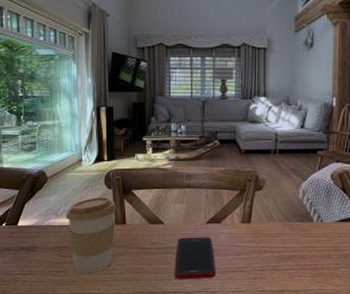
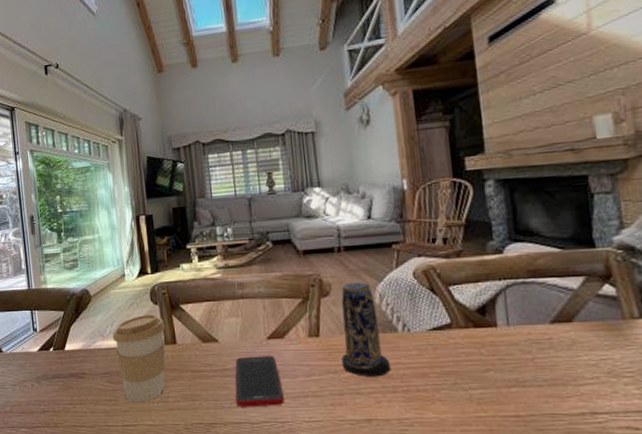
candle: none [266,180,304,257] -> present [341,282,391,377]

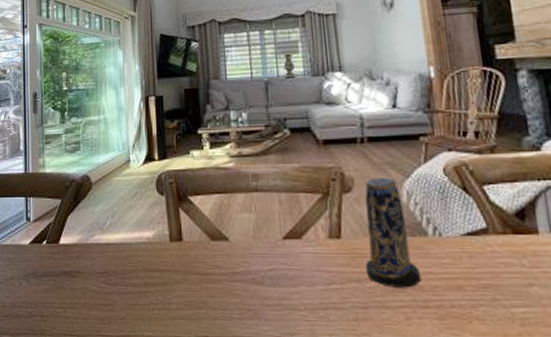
coffee cup: present [112,314,166,401] -> none [112,206,171,308]
cell phone: present [235,355,284,407] -> none [246,258,301,320]

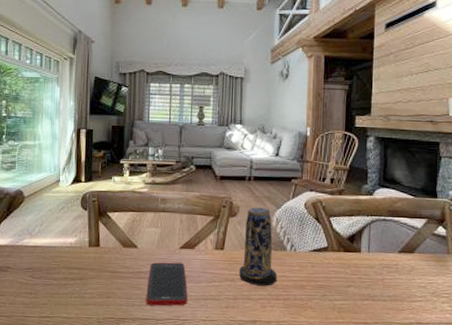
cell phone: none [246,258,301,320] -> present [146,262,188,306]

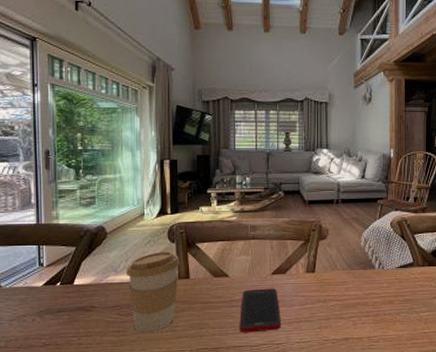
coffee cup: none [40,218,92,296] -> present [125,252,180,331]
candle: present [239,207,277,286] -> none [331,229,367,305]

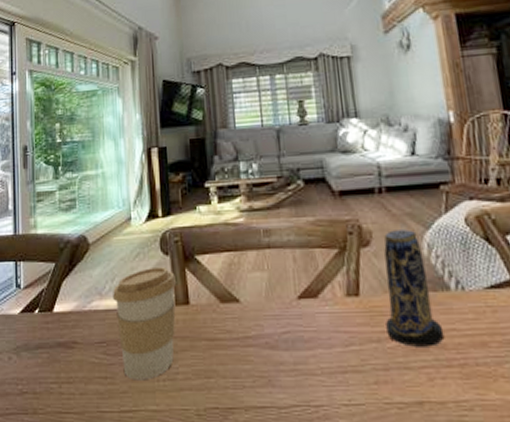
cell phone: present [240,288,281,333] -> none [259,319,318,387]
candle: none [331,229,367,305] -> present [384,229,445,347]

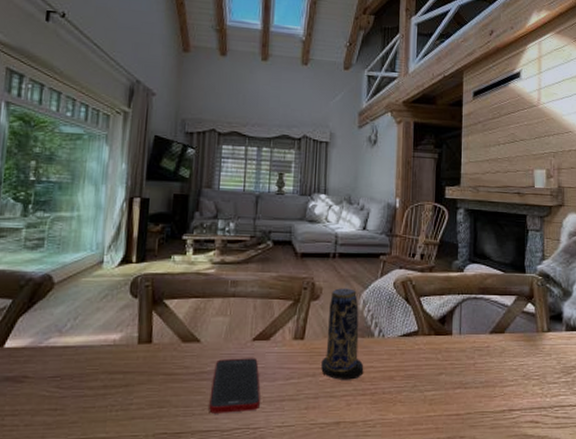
coffee cup: present [112,267,177,379] -> none [72,309,143,410]
cell phone: none [259,319,318,387] -> present [209,358,260,414]

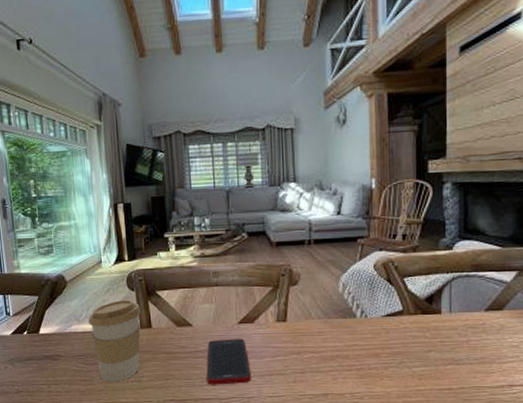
coffee cup: none [72,309,143,410] -> present [88,300,142,381]
candle: present [321,288,364,380] -> none [305,273,348,357]

